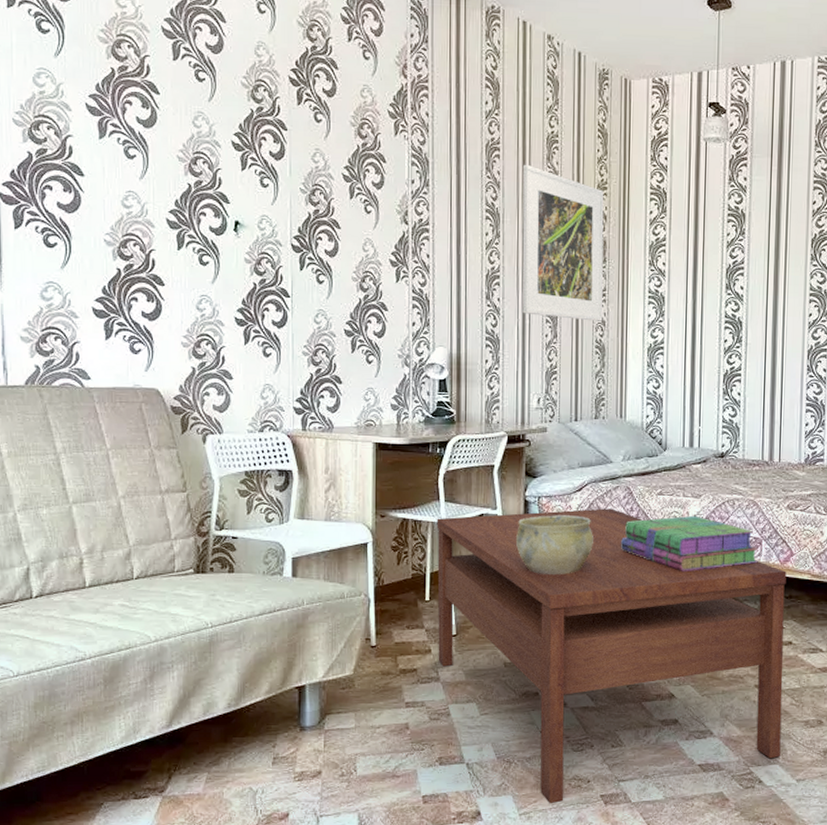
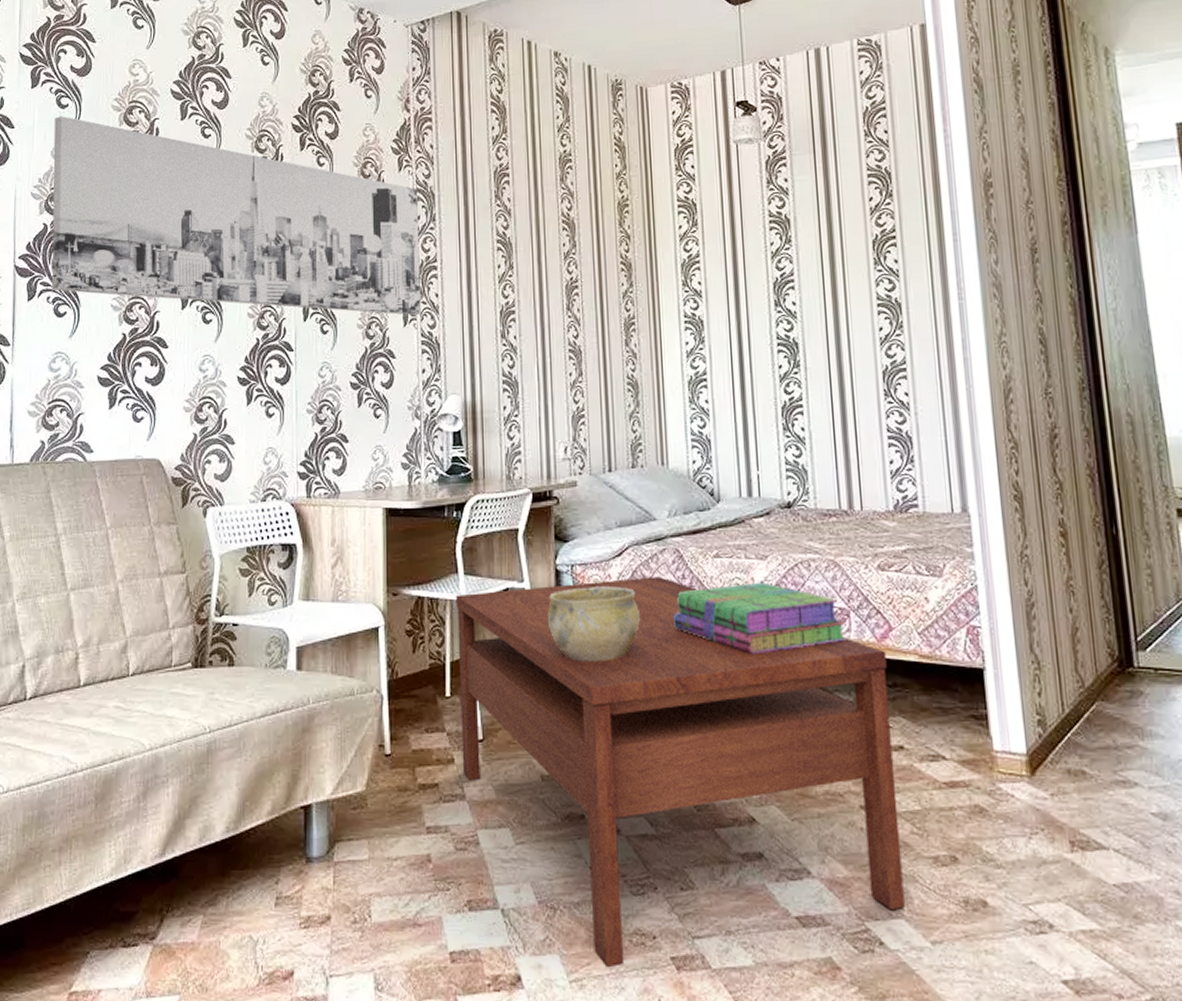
wall art: none [35,41,413,272] -> present [51,116,421,315]
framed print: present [522,164,604,321] -> none [534,187,634,354]

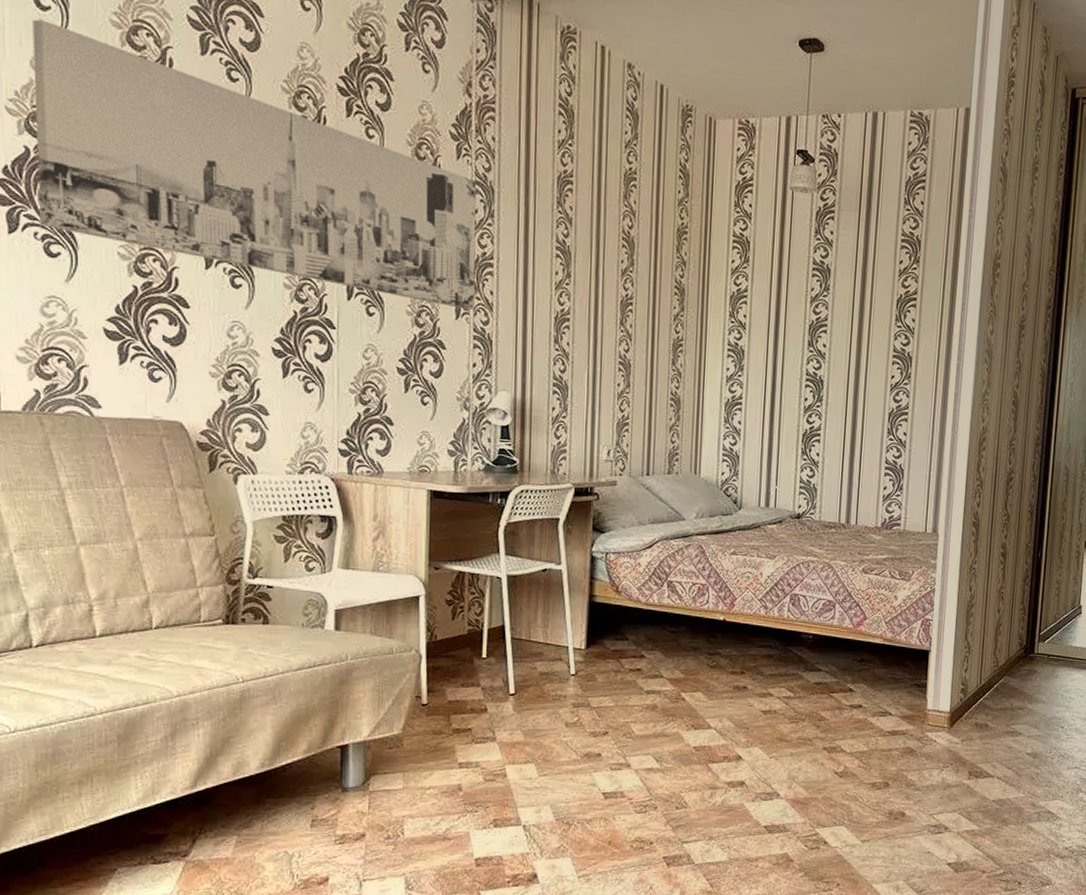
coffee table: present [455,576,905,968] -> none [494,566,859,866]
ceramic bowl: present [548,586,640,661] -> none [581,572,663,634]
stack of books: present [672,581,848,654] -> none [690,576,832,633]

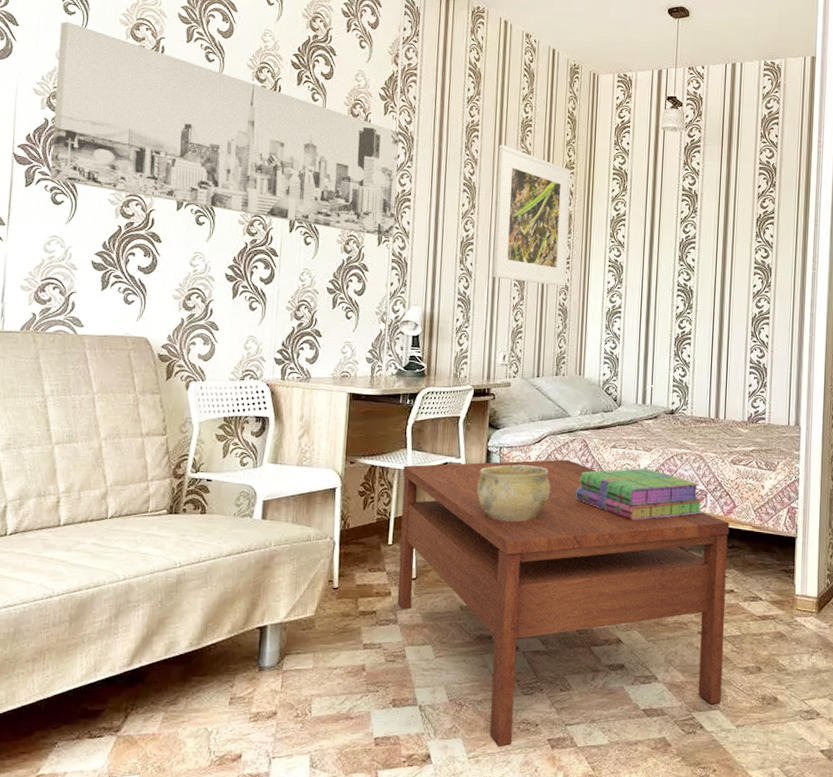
coffee table: none [494,566,859,866] -> present [397,459,730,748]
ceramic bowl: none [581,572,663,634] -> present [477,465,550,522]
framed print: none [593,200,684,373] -> present [493,144,572,287]
stack of books: none [690,576,832,633] -> present [575,467,704,521]

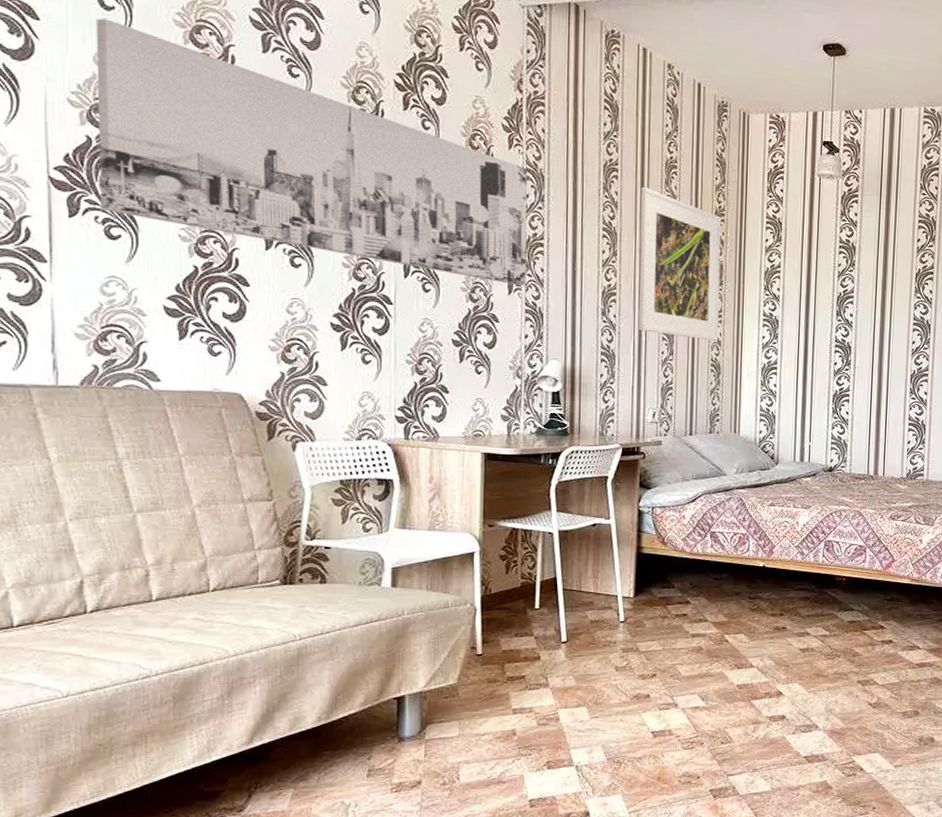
coffee table: present [397,459,730,748] -> none [547,518,888,801]
ceramic bowl: present [477,465,550,522] -> none [629,525,706,581]
stack of books: present [575,467,704,521] -> none [732,525,863,577]

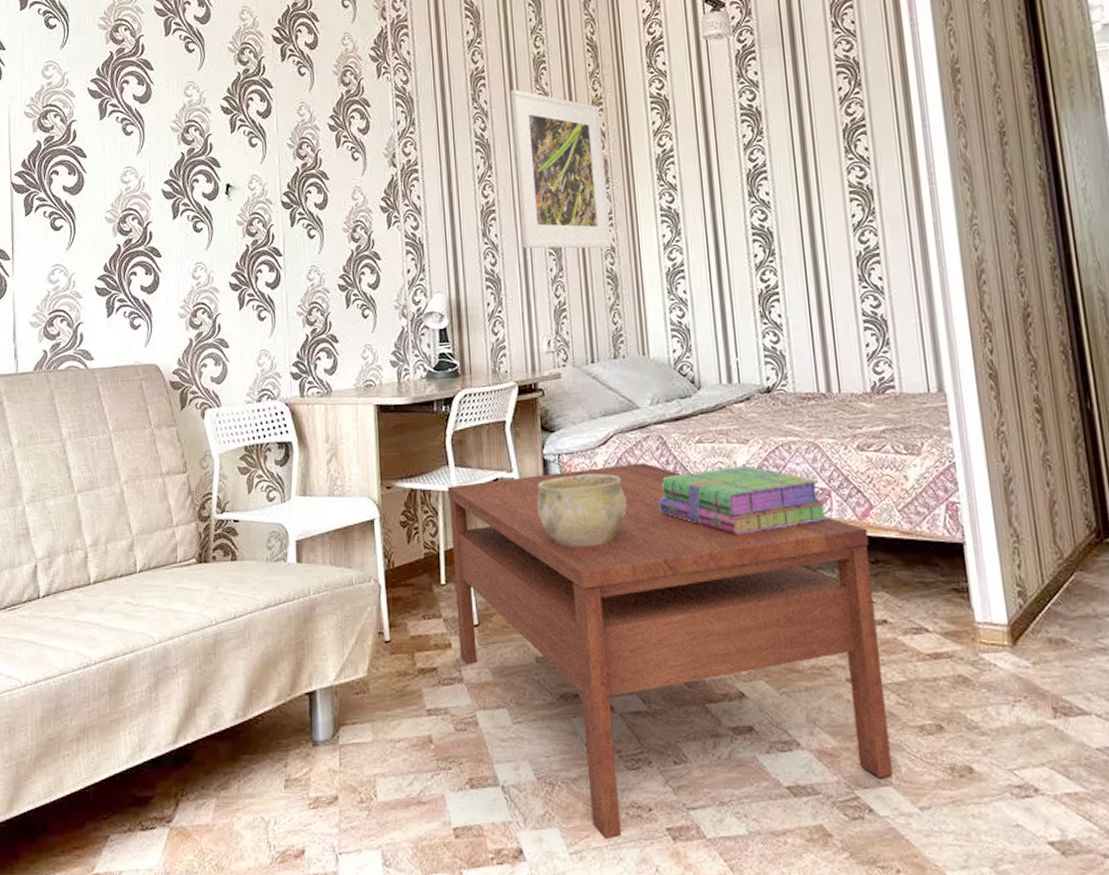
wall art: present [96,18,527,286] -> none [43,36,404,218]
coffee table: none [547,518,888,801] -> present [447,463,893,840]
ceramic bowl: none [629,525,706,581] -> present [537,474,627,547]
stack of books: none [732,525,863,577] -> present [658,465,830,535]

